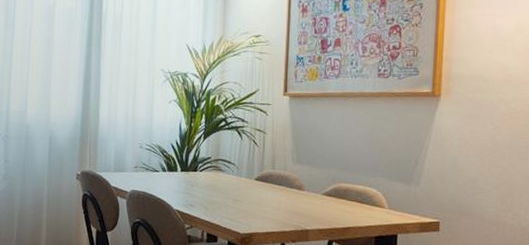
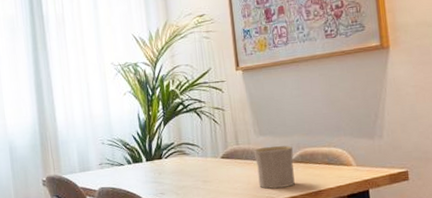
cup: none [289,175,329,219] -> present [254,145,295,189]

